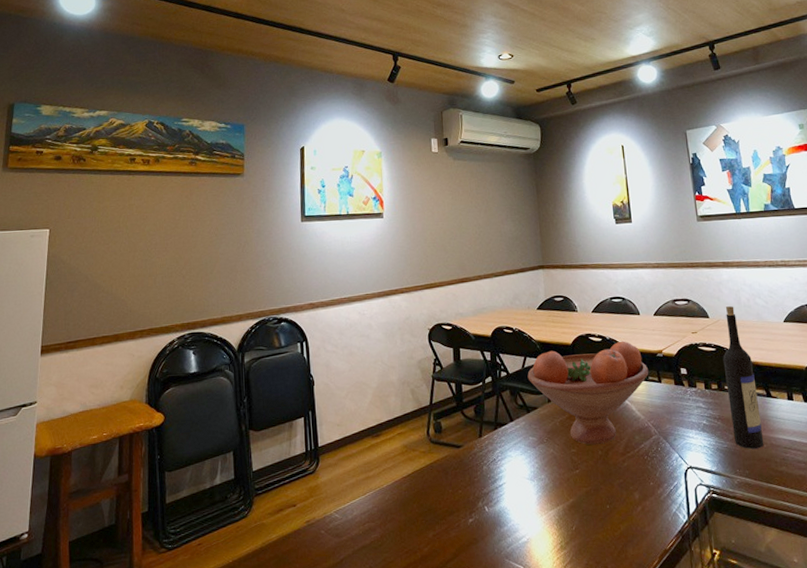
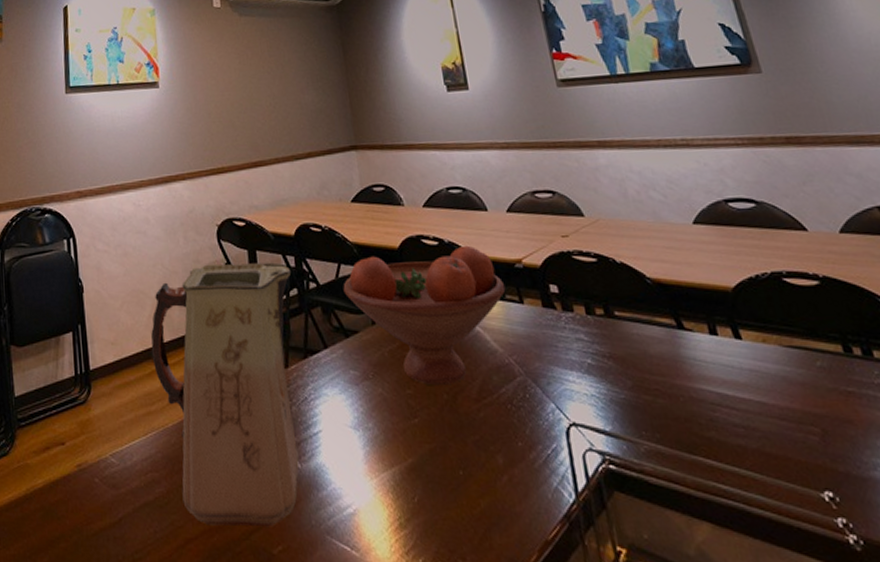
vase: none [371,358,488,560] -> present [151,263,299,527]
wine bottle: present [723,306,764,449] -> none [606,201,680,402]

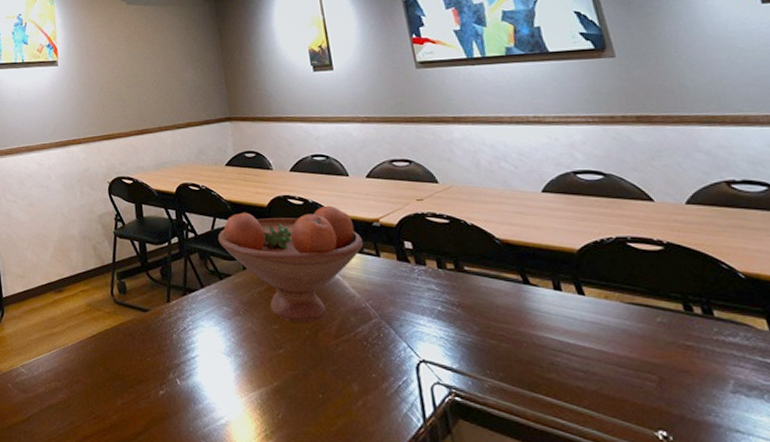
vase: present [151,263,299,527] -> none [53,215,179,431]

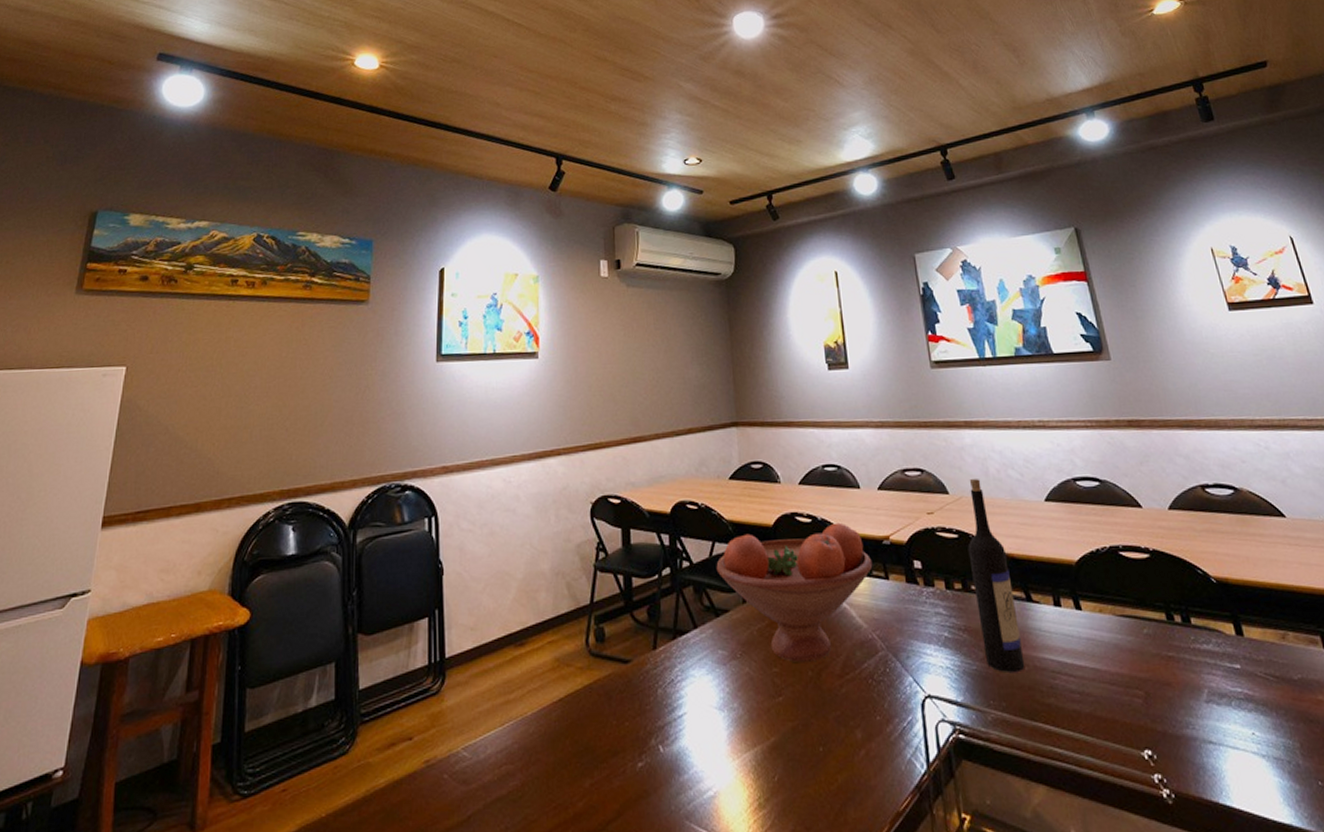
wine bottle: none [459,170,523,347] -> present [967,479,1025,672]

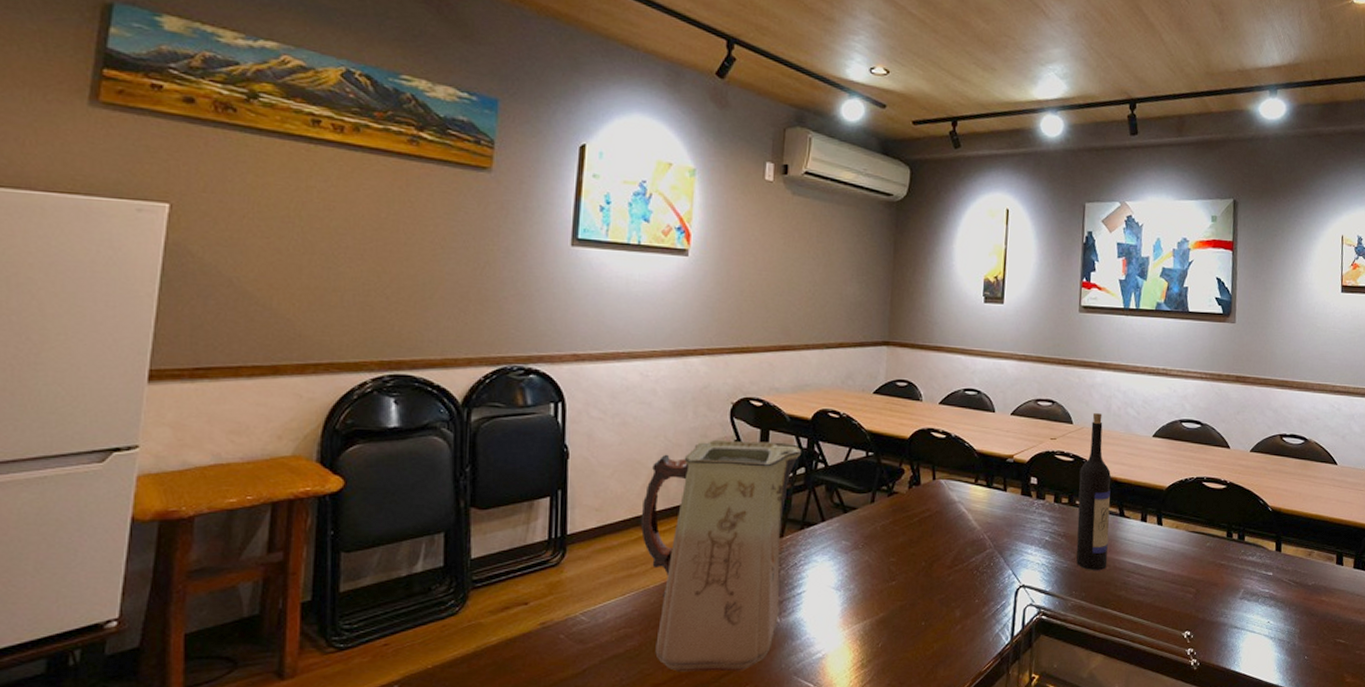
vase: none [513,541,665,819] -> present [640,441,802,673]
fruit bowl: present [716,522,873,663] -> none [850,440,995,555]

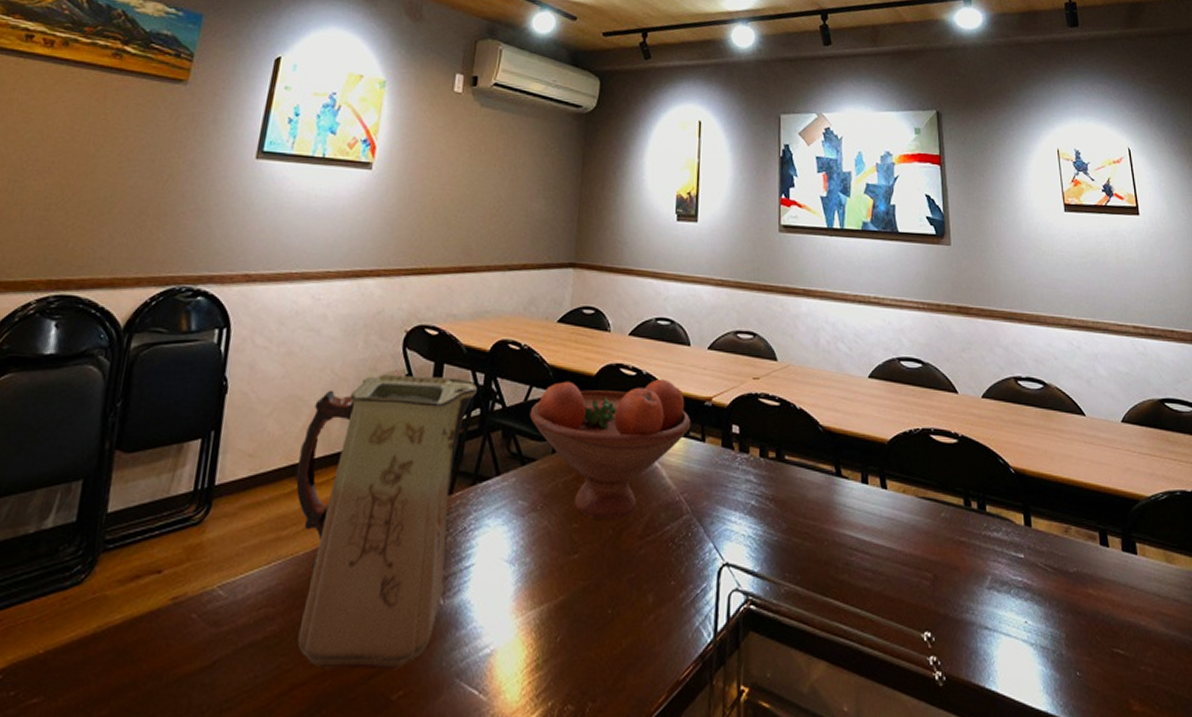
fruit bowl: none [850,440,995,555] -> present [529,378,691,521]
wine bottle: present [1076,413,1111,570] -> none [787,348,825,545]

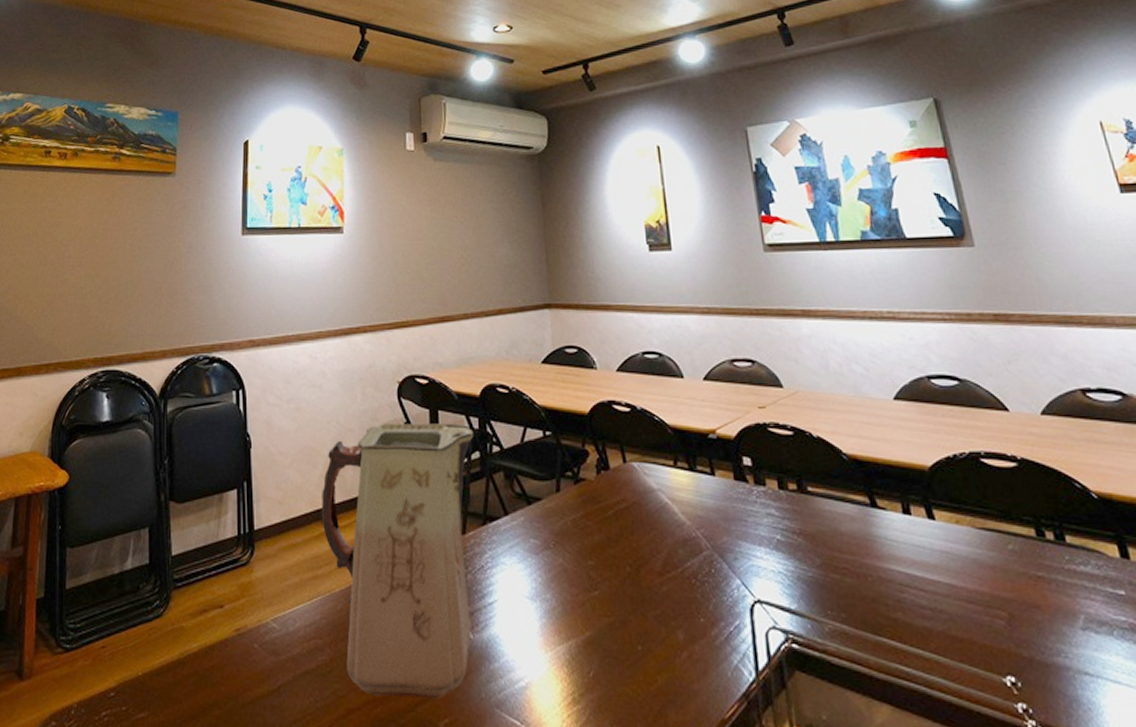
fruit bowl: present [529,378,691,521] -> none [528,413,697,558]

